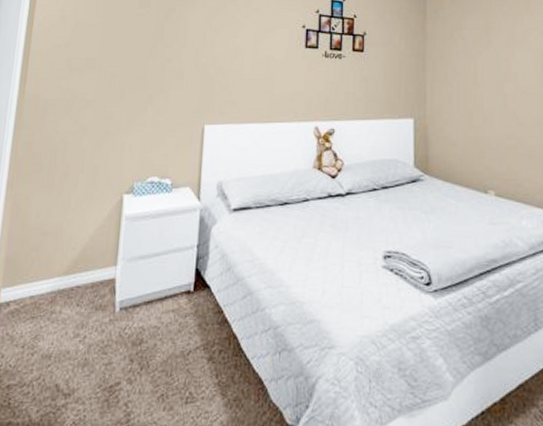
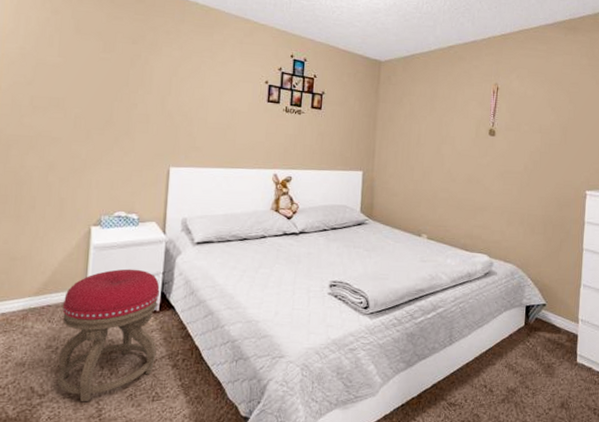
stool: none [84,242,194,404] -> present [58,268,160,402]

